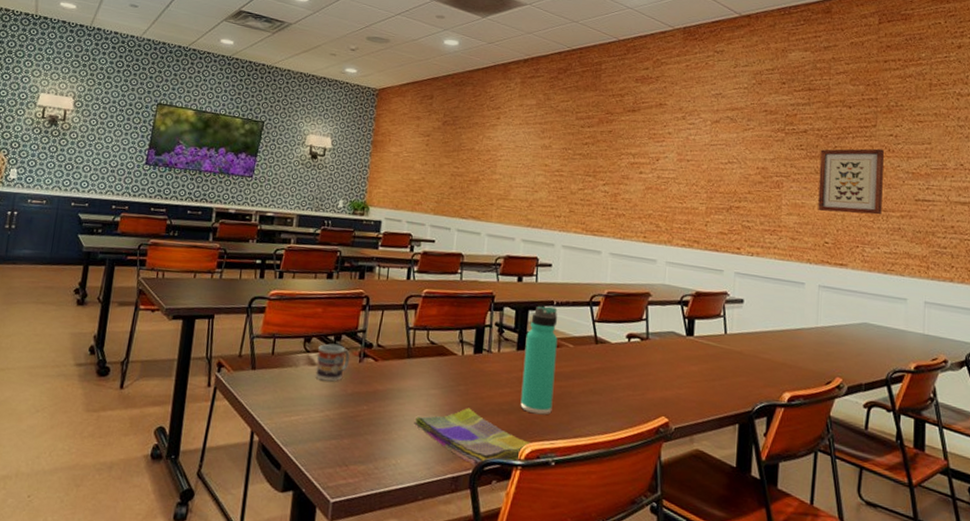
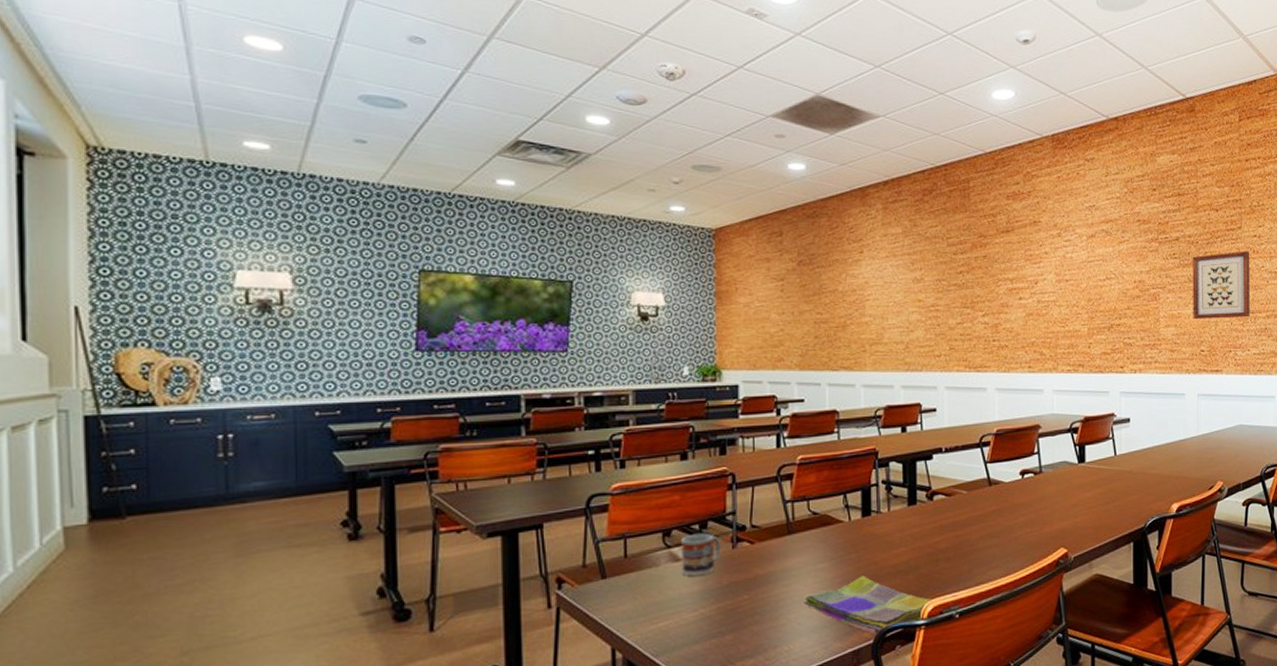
thermos bottle: present [520,305,558,415] -> none [916,454,951,569]

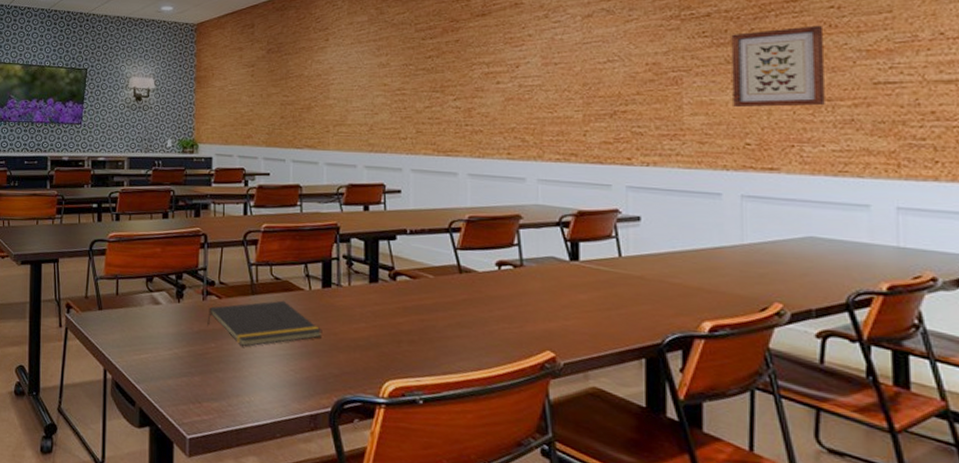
cup: present [680,533,721,576] -> none [160,282,194,320]
notepad: none [738,536,863,592] -> present [207,300,323,346]
dish towel: present [804,576,931,635] -> none [265,344,393,405]

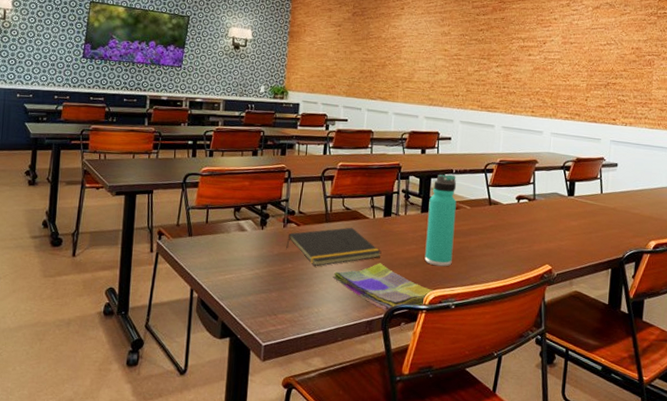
dish towel: none [265,344,393,405] -> present [333,263,433,312]
thermos bottle: none [378,235,415,351] -> present [424,174,457,267]

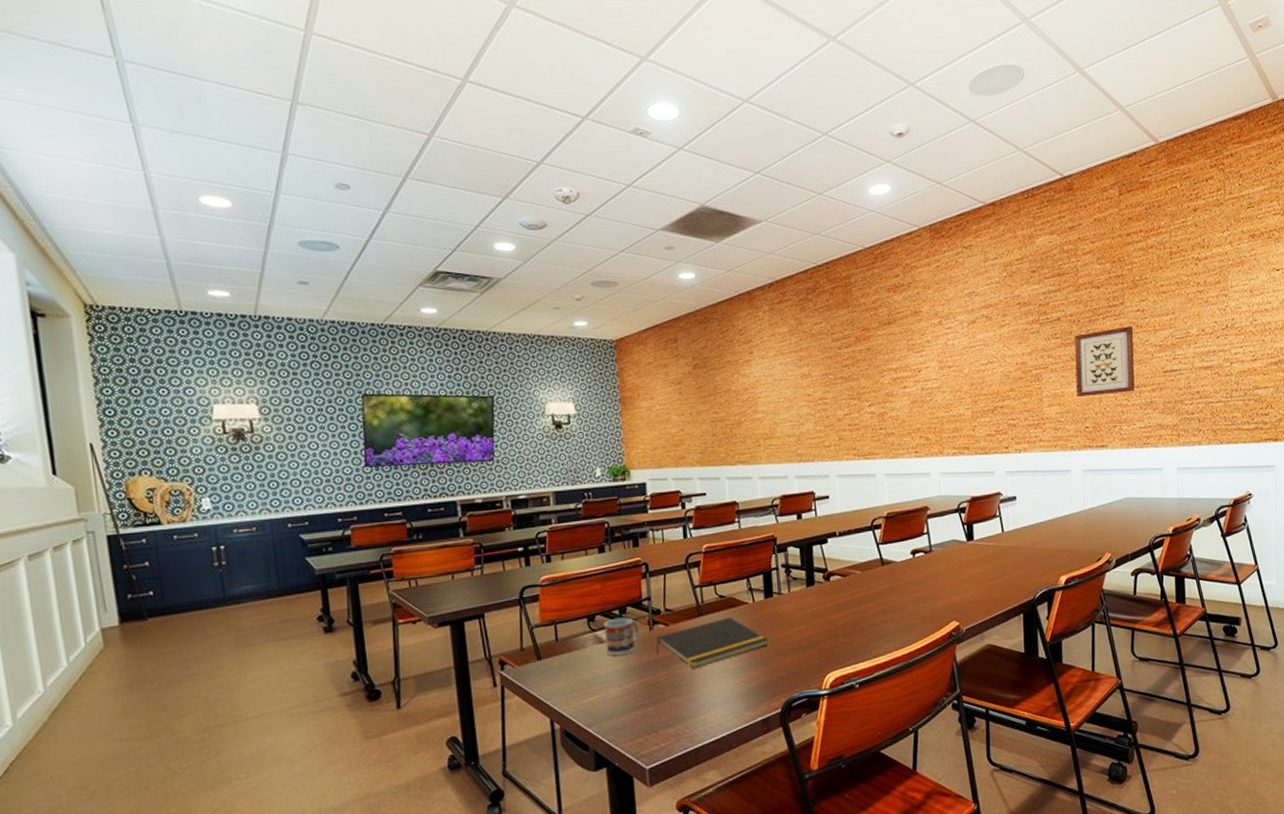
cup: none [245,212,276,245] -> present [603,617,640,656]
dish towel: present [333,263,433,312] -> none [716,651,832,704]
thermos bottle: present [424,174,457,267] -> none [813,538,849,644]

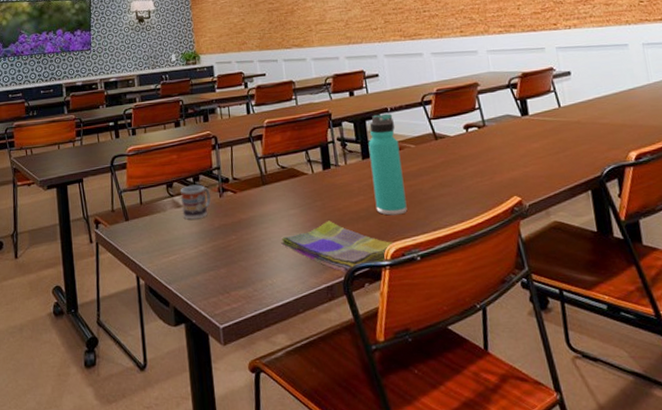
notepad: present [656,616,768,668] -> none [226,186,329,234]
dish towel: none [716,651,832,704] -> present [281,220,393,273]
thermos bottle: none [813,538,849,644] -> present [368,113,407,216]

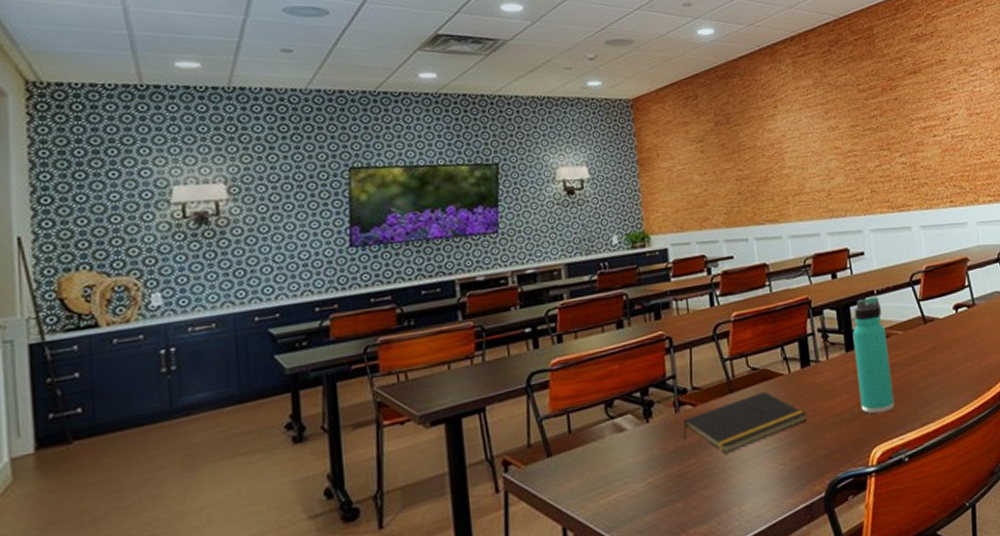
cup: present [180,184,211,220] -> none [622,400,664,446]
notepad: none [226,186,329,234] -> present [683,391,808,453]
dish towel: present [281,220,393,273] -> none [751,427,879,487]

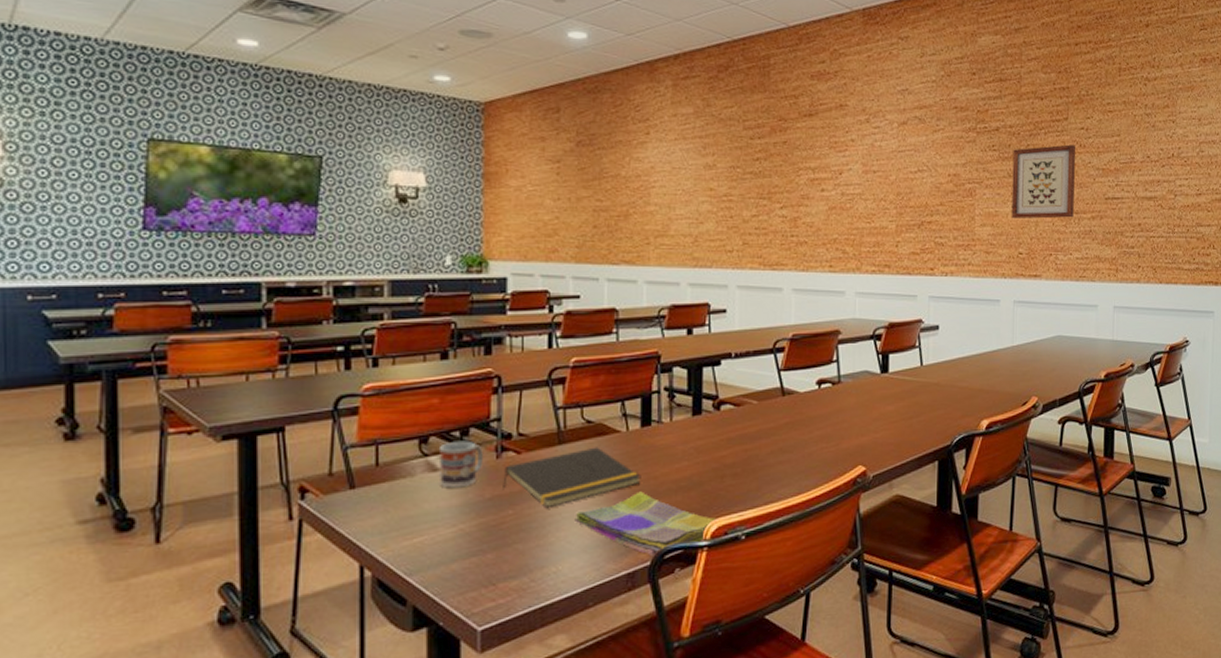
cup: none [622,400,664,446] -> present [438,440,484,488]
dish towel: none [751,427,879,487] -> present [575,491,715,556]
thermos bottle: present [852,296,895,414] -> none [701,360,739,486]

